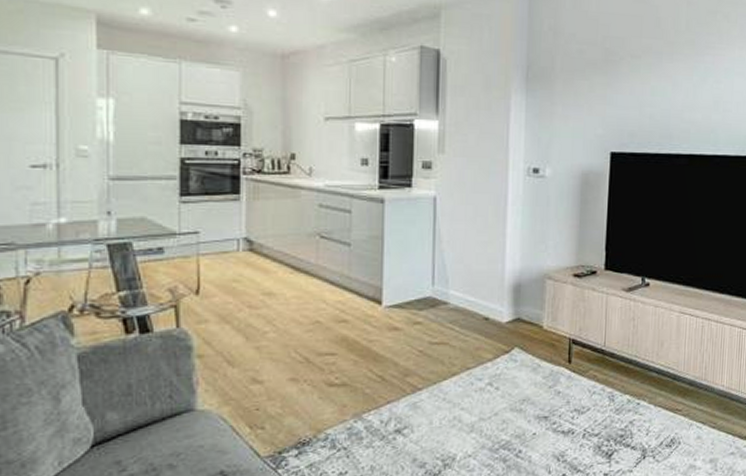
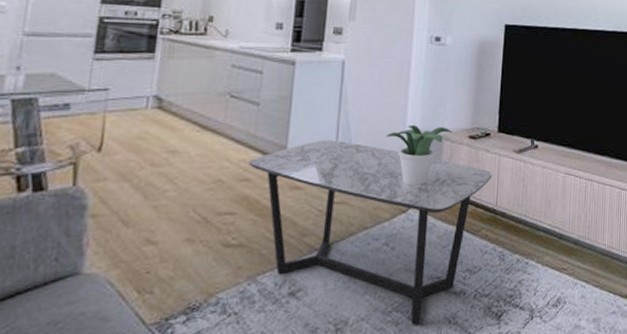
coffee table: none [345,280,600,462] -> present [249,140,493,325]
potted plant: none [484,264,555,326] -> present [385,125,453,185]

